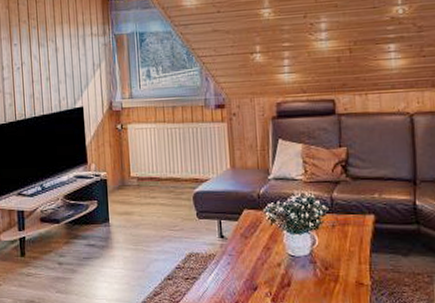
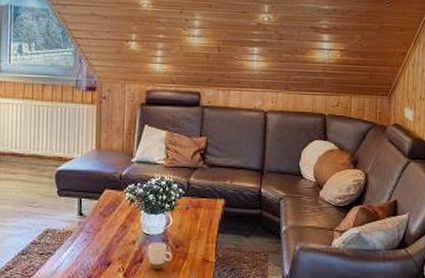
mug: none [295,264,323,295] -> present [148,242,173,270]

